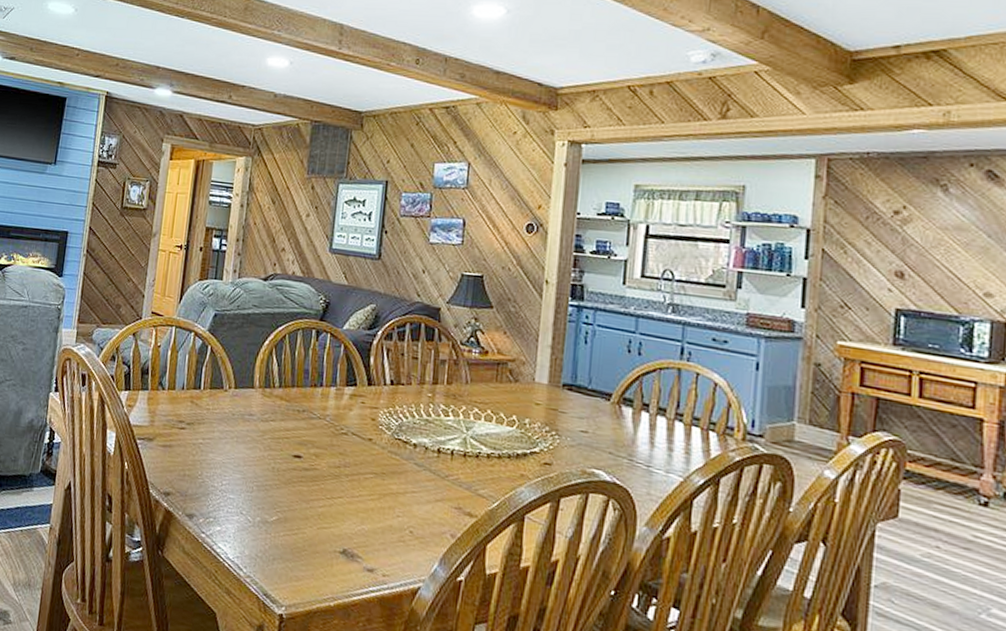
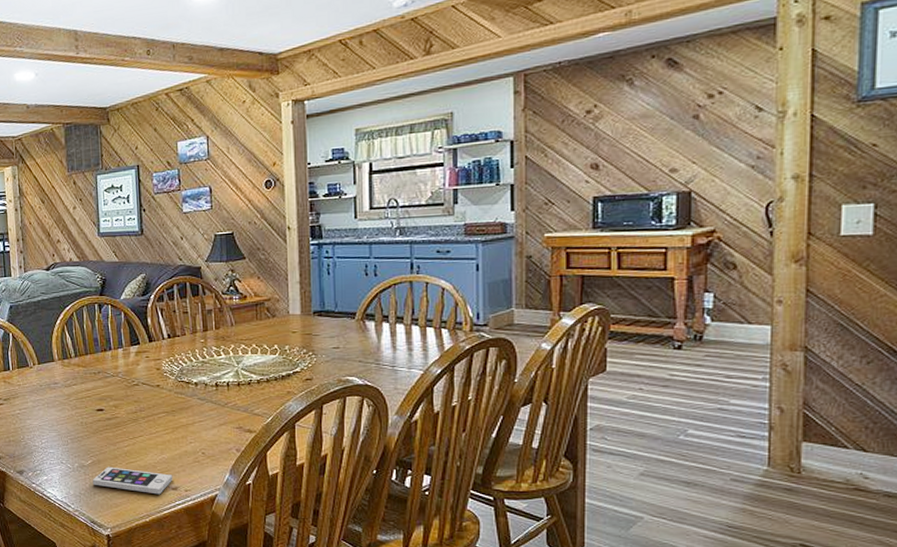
smartphone: none [273,528,371,575] -> present [92,467,173,495]

